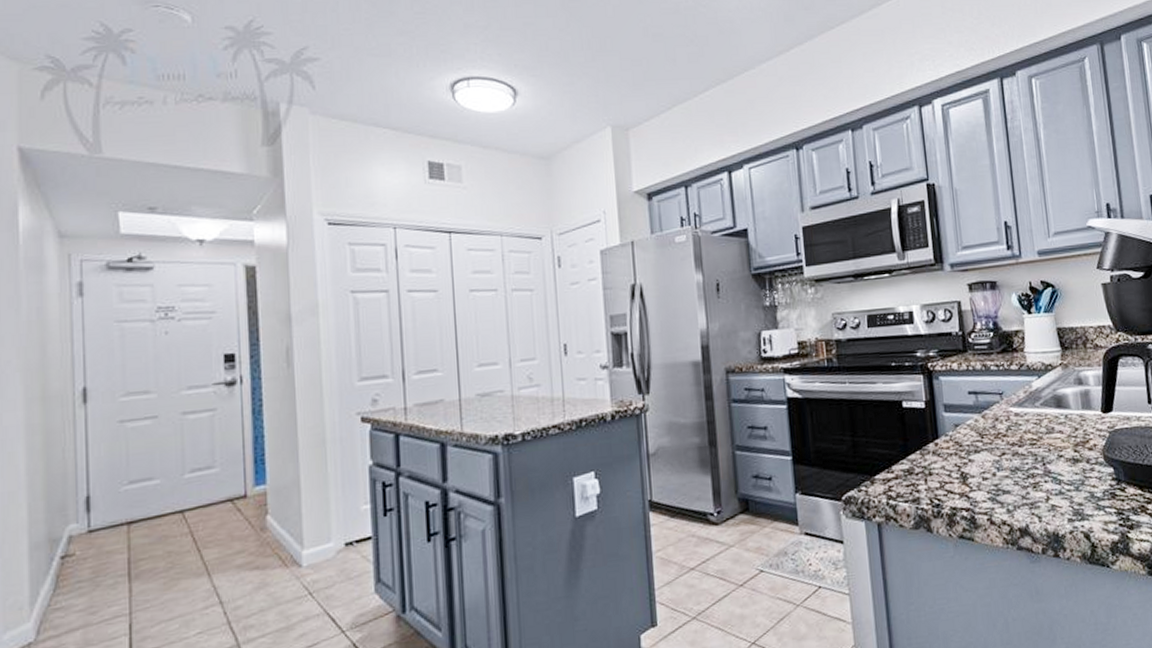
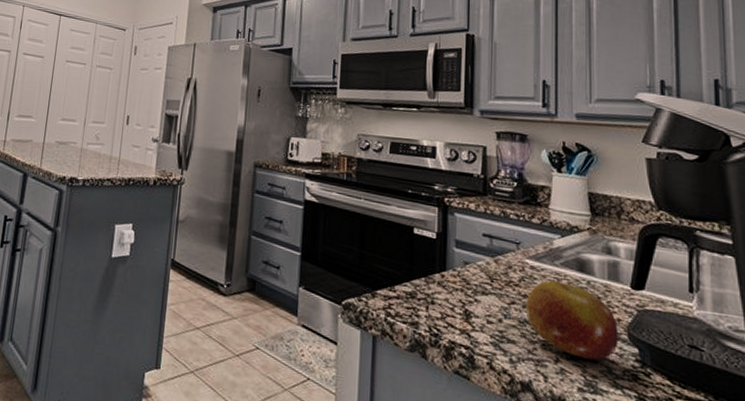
fruit: none [1014,422,1097,491] -> present [525,280,619,361]

